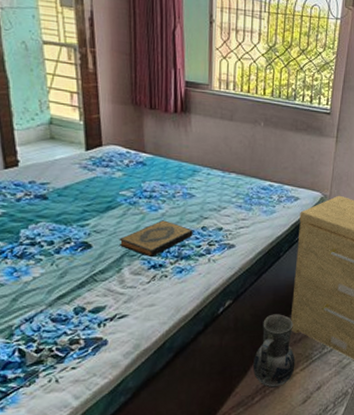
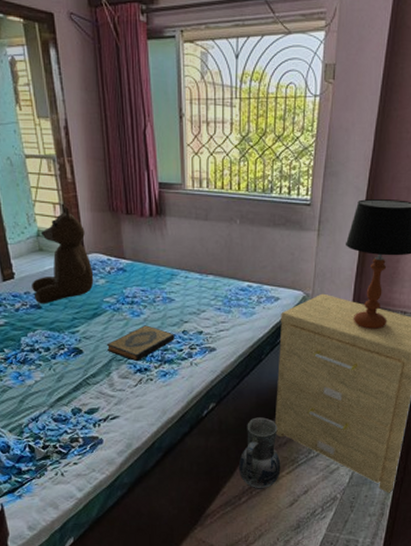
bear: none [38,92,110,195] -> present [32,203,94,304]

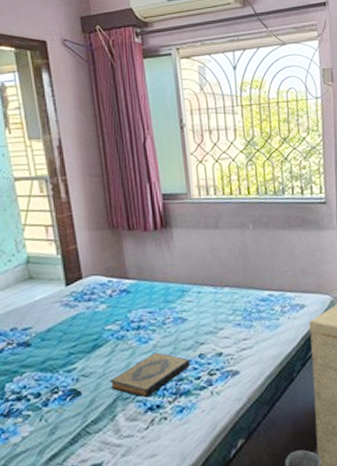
bear: present [32,203,94,304] -> none [19,224,93,341]

